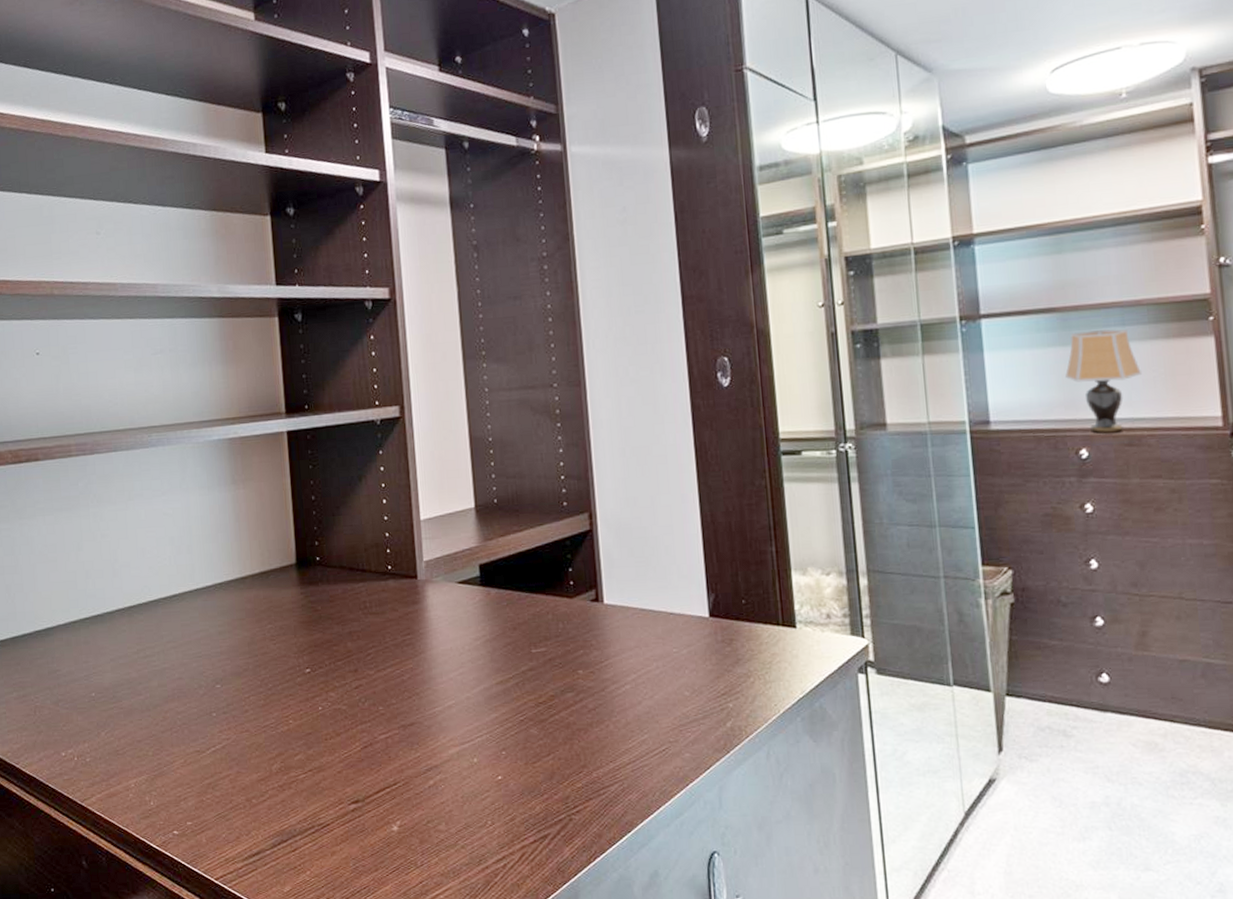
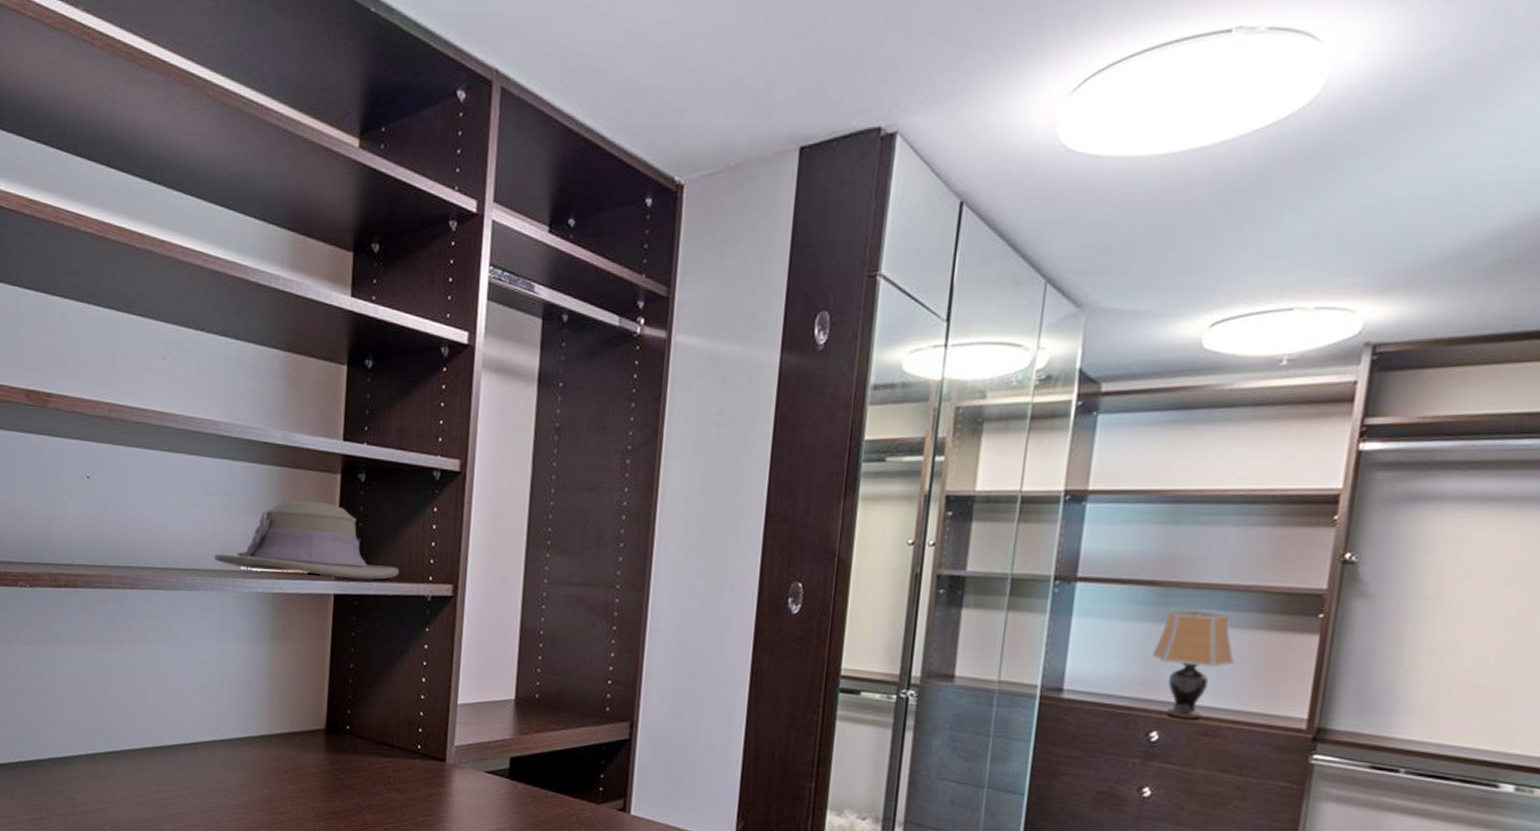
hat: none [167,345,347,419] -> present [214,500,400,580]

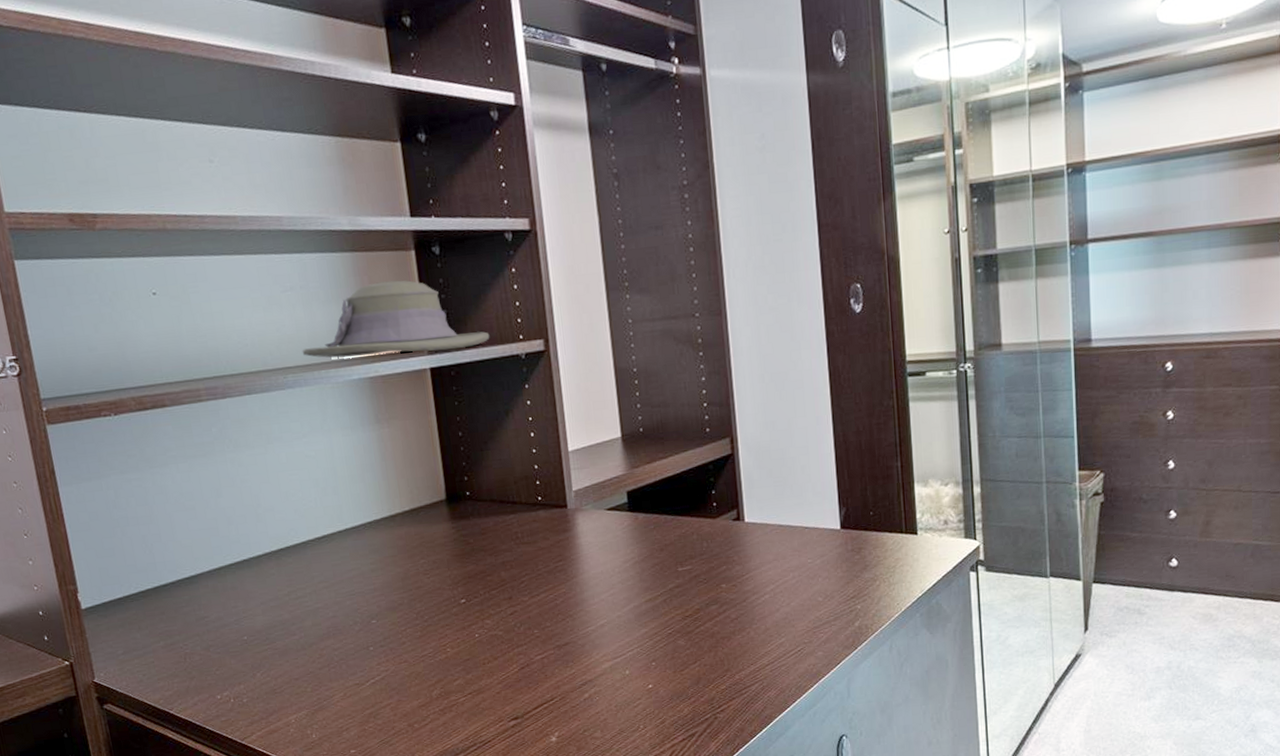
table lamp: present [1153,610,1234,721] -> none [1158,251,1221,349]

